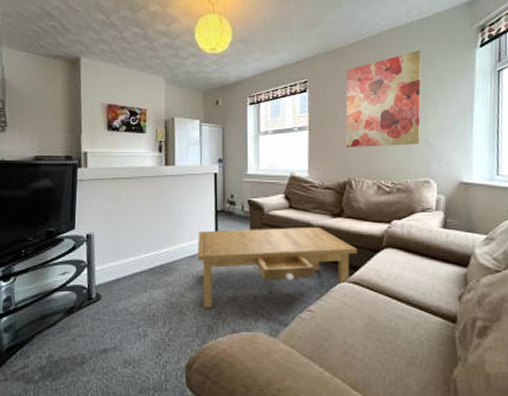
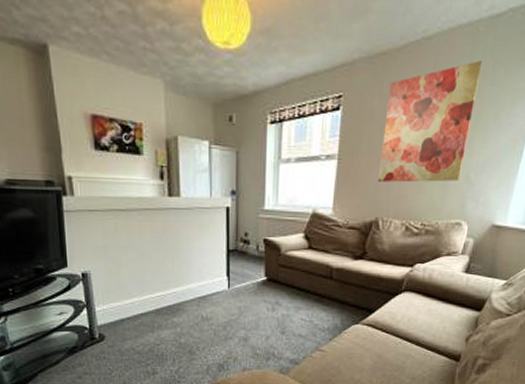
coffee table: present [197,226,358,308] -> none [207,269,376,348]

